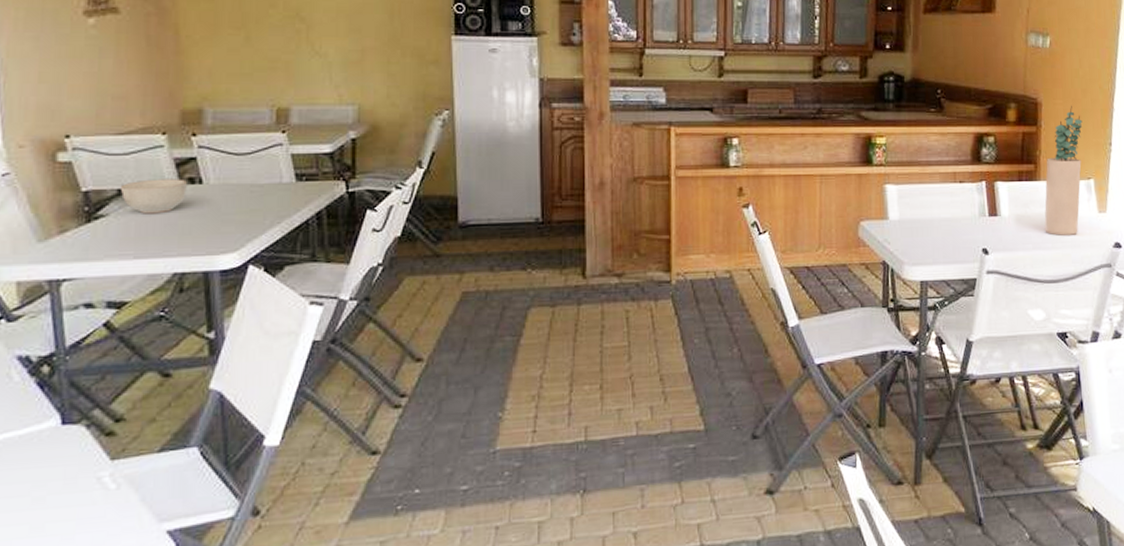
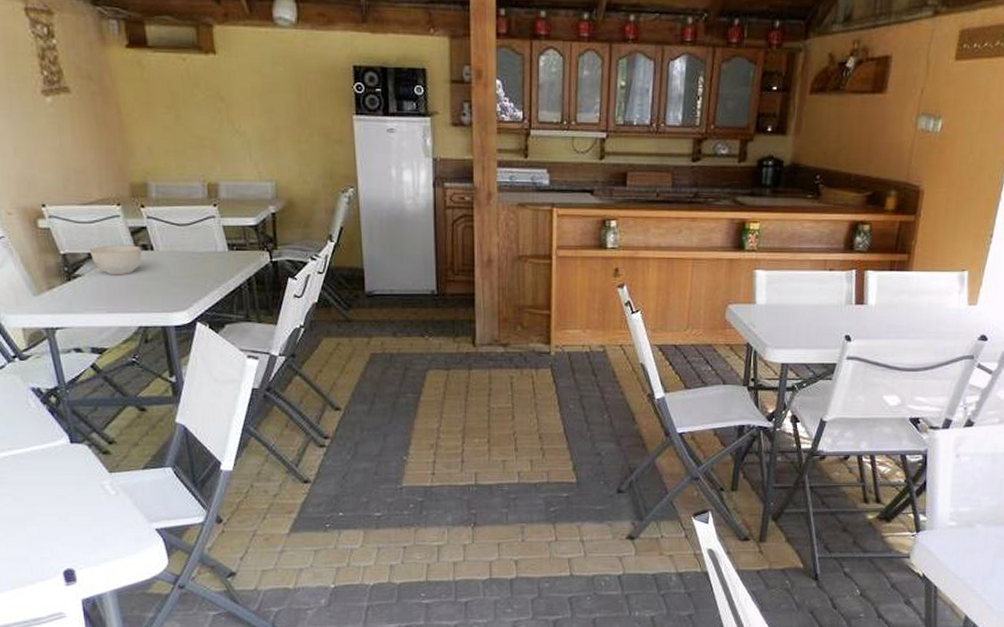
vase: present [1044,105,1083,236] -> none [910,194,965,326]

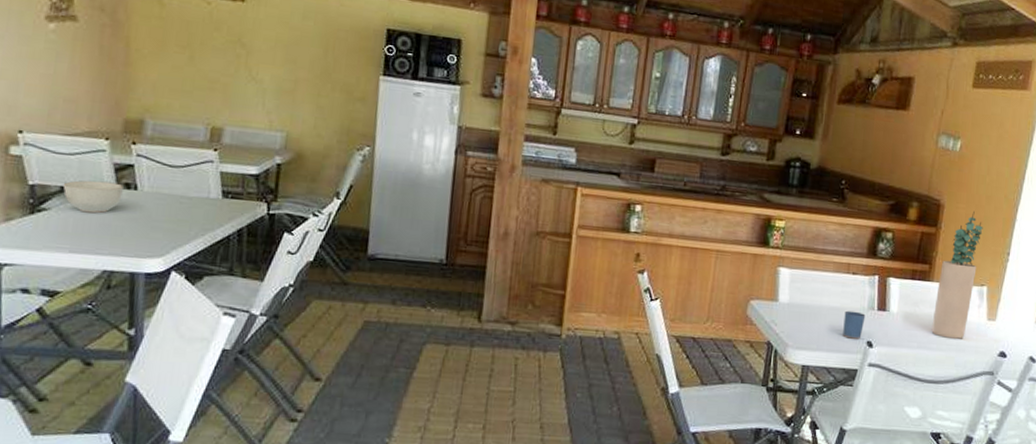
mug: none [821,307,843,334] -> present [843,310,866,339]
vase: none [910,194,965,326] -> present [931,210,983,339]

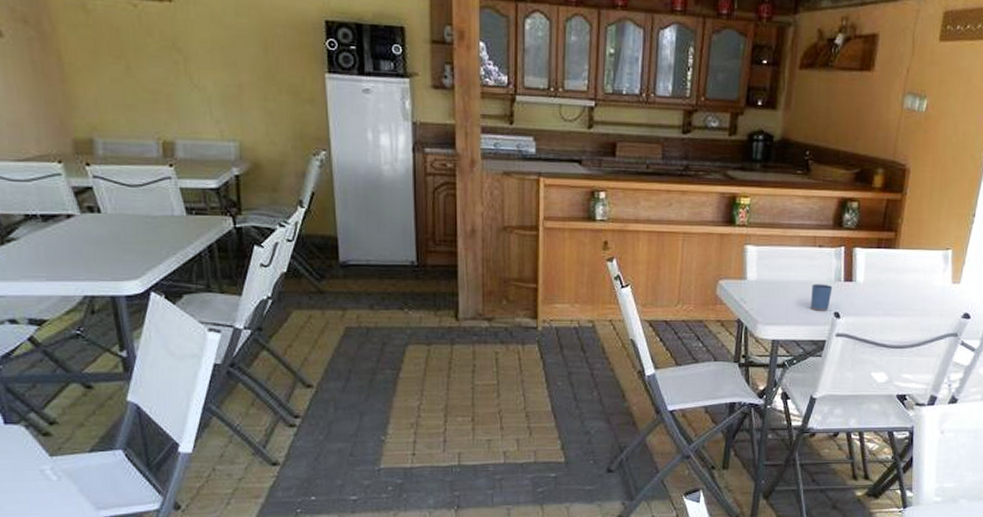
bowl: present [62,180,124,214] -> none [26,206,87,240]
vase: present [931,210,983,339] -> none [897,173,949,304]

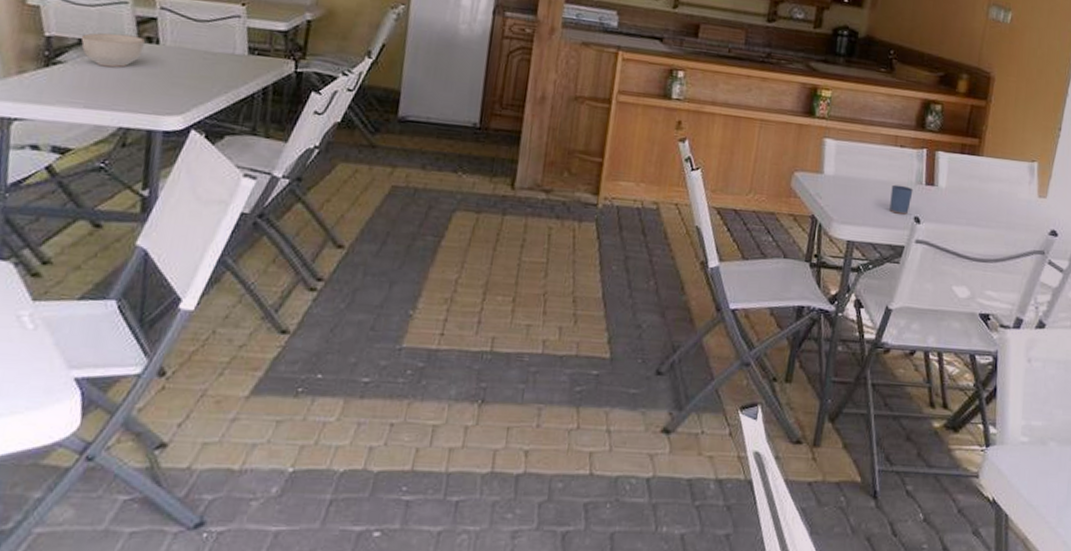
bowl: none [26,206,87,240] -> present [80,32,145,68]

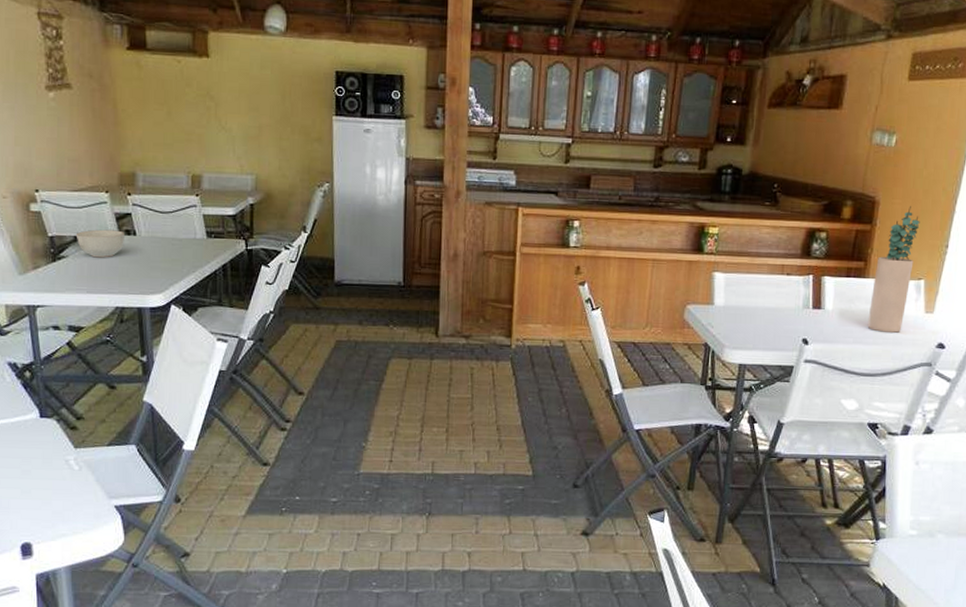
mug: present [889,184,913,215] -> none [778,310,801,337]
vase: none [981,84,1034,217] -> present [867,205,920,333]

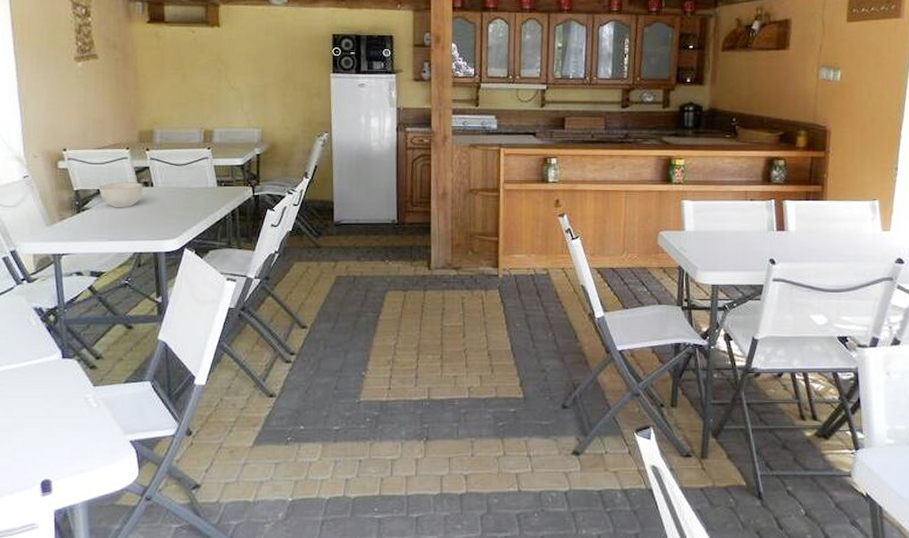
vase: present [867,205,920,333] -> none [829,133,870,250]

